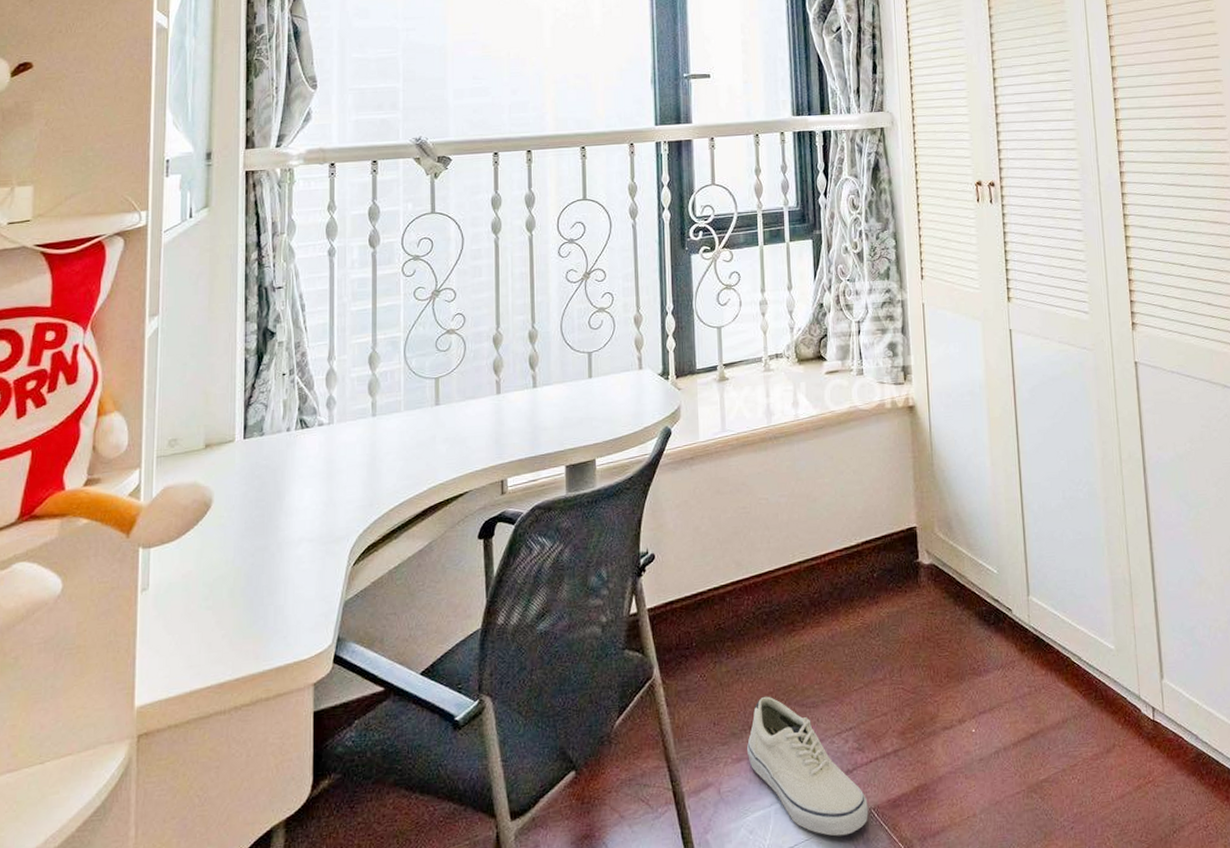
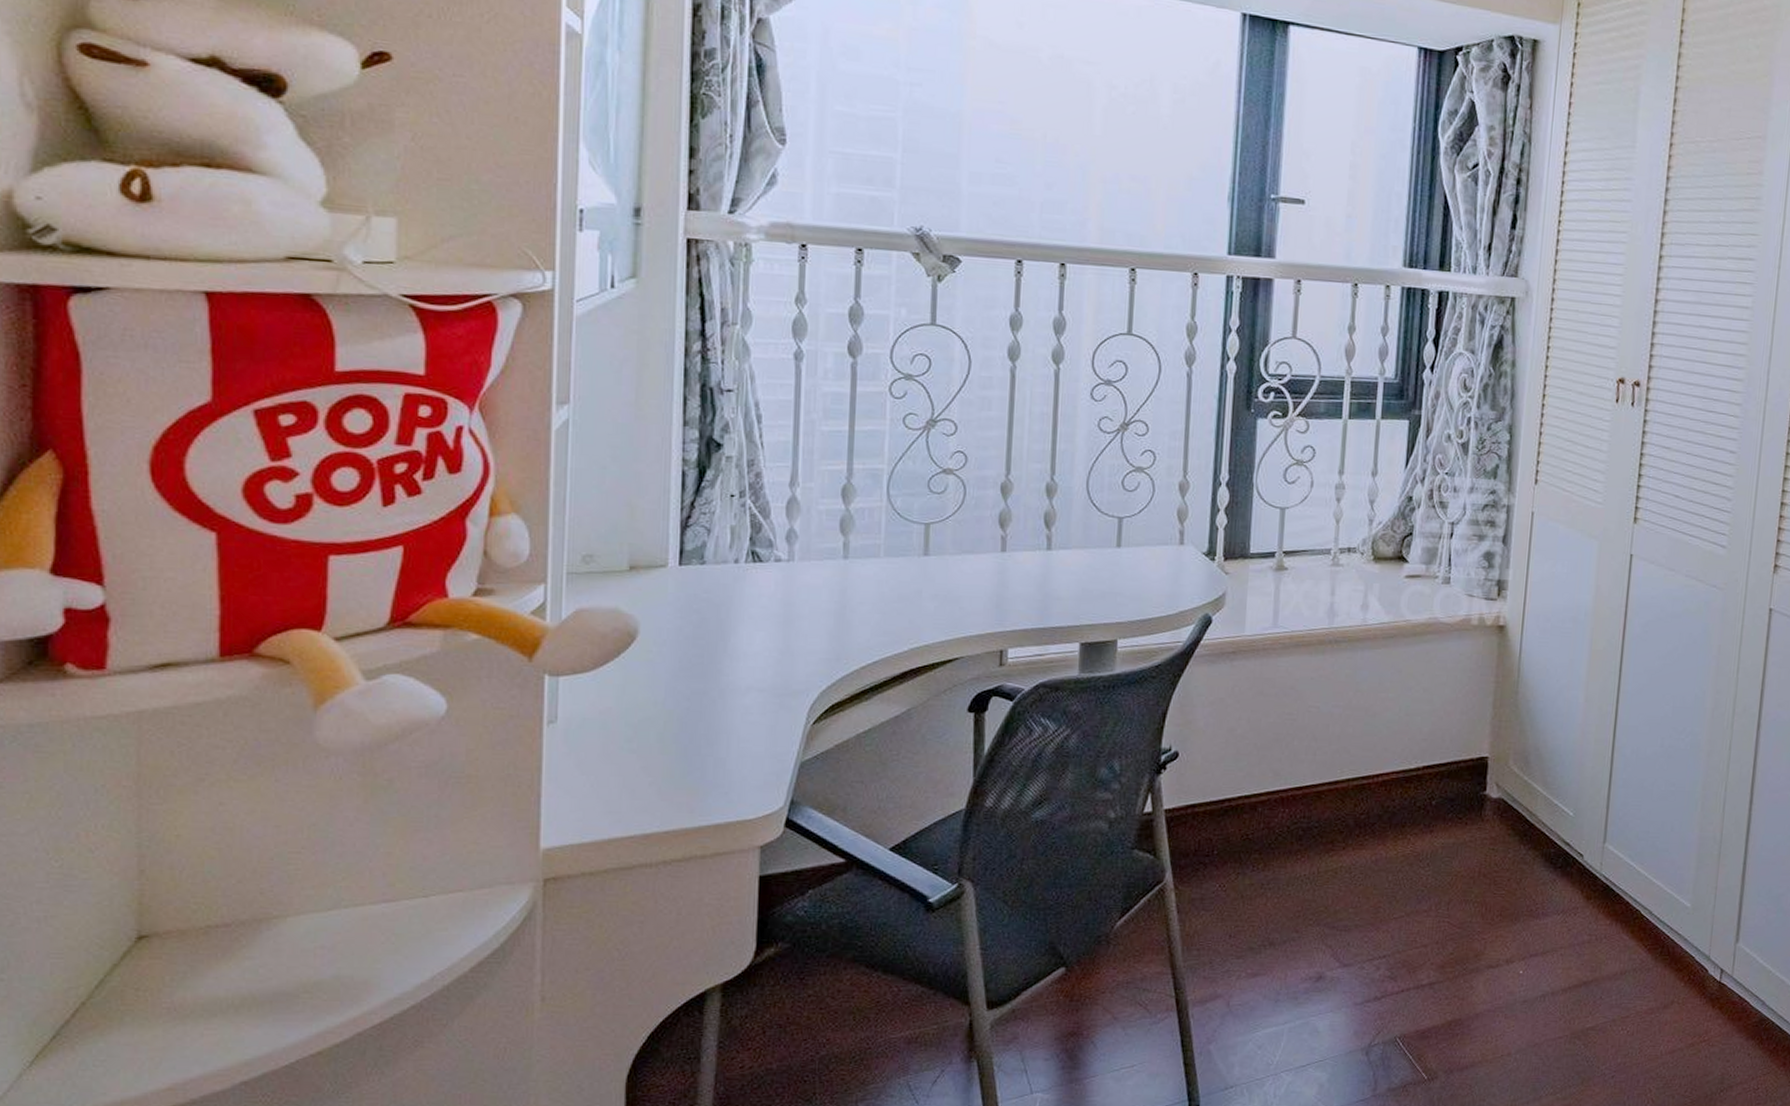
shoe: present [747,696,868,836] -> none [1264,914,1394,1060]

